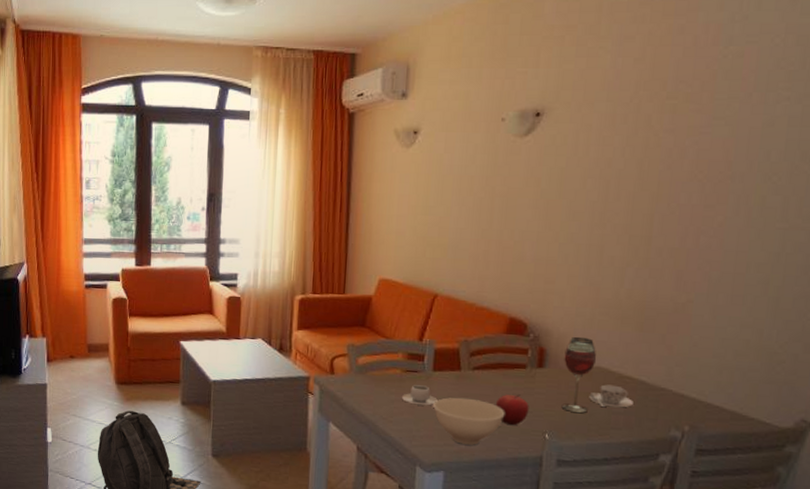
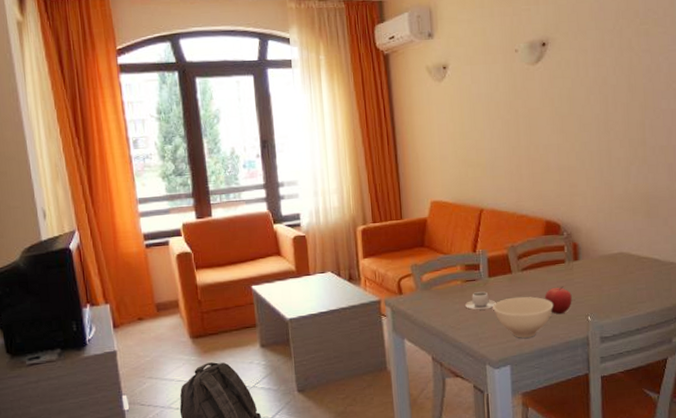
wineglass: present [561,336,597,413] -> none [593,229,619,294]
teacup: present [589,384,633,408] -> none [617,266,652,286]

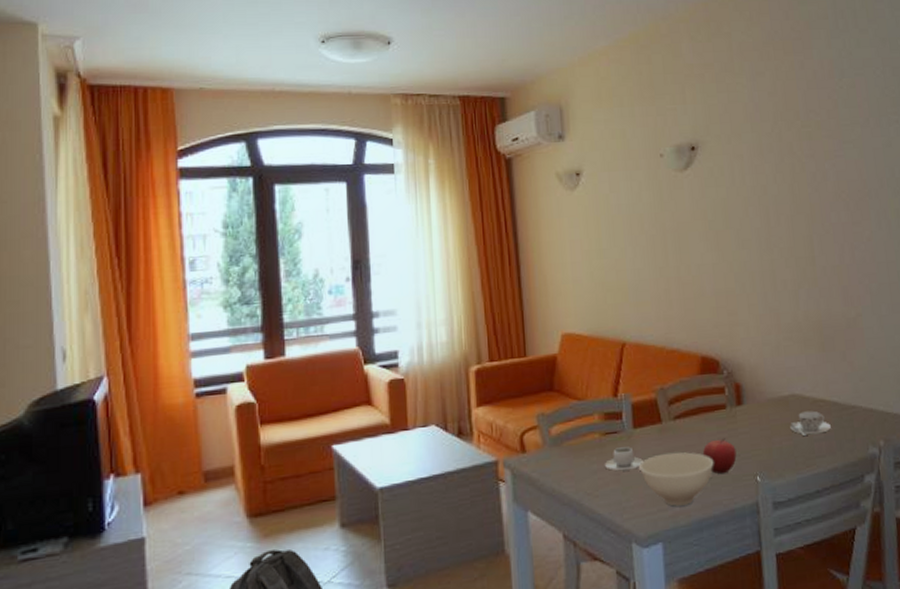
teacup: none [617,266,652,286] -> present [790,410,831,437]

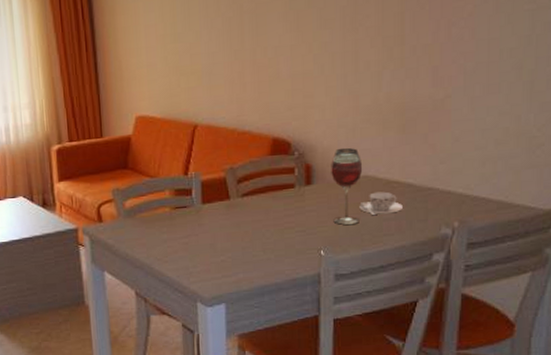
teacup: present [604,446,644,471] -> none [173,220,212,241]
bowl: present [639,452,714,507] -> none [206,226,279,274]
fruit: present [702,438,737,474] -> none [268,215,302,247]
wineglass: none [759,365,792,447] -> present [331,147,363,225]

